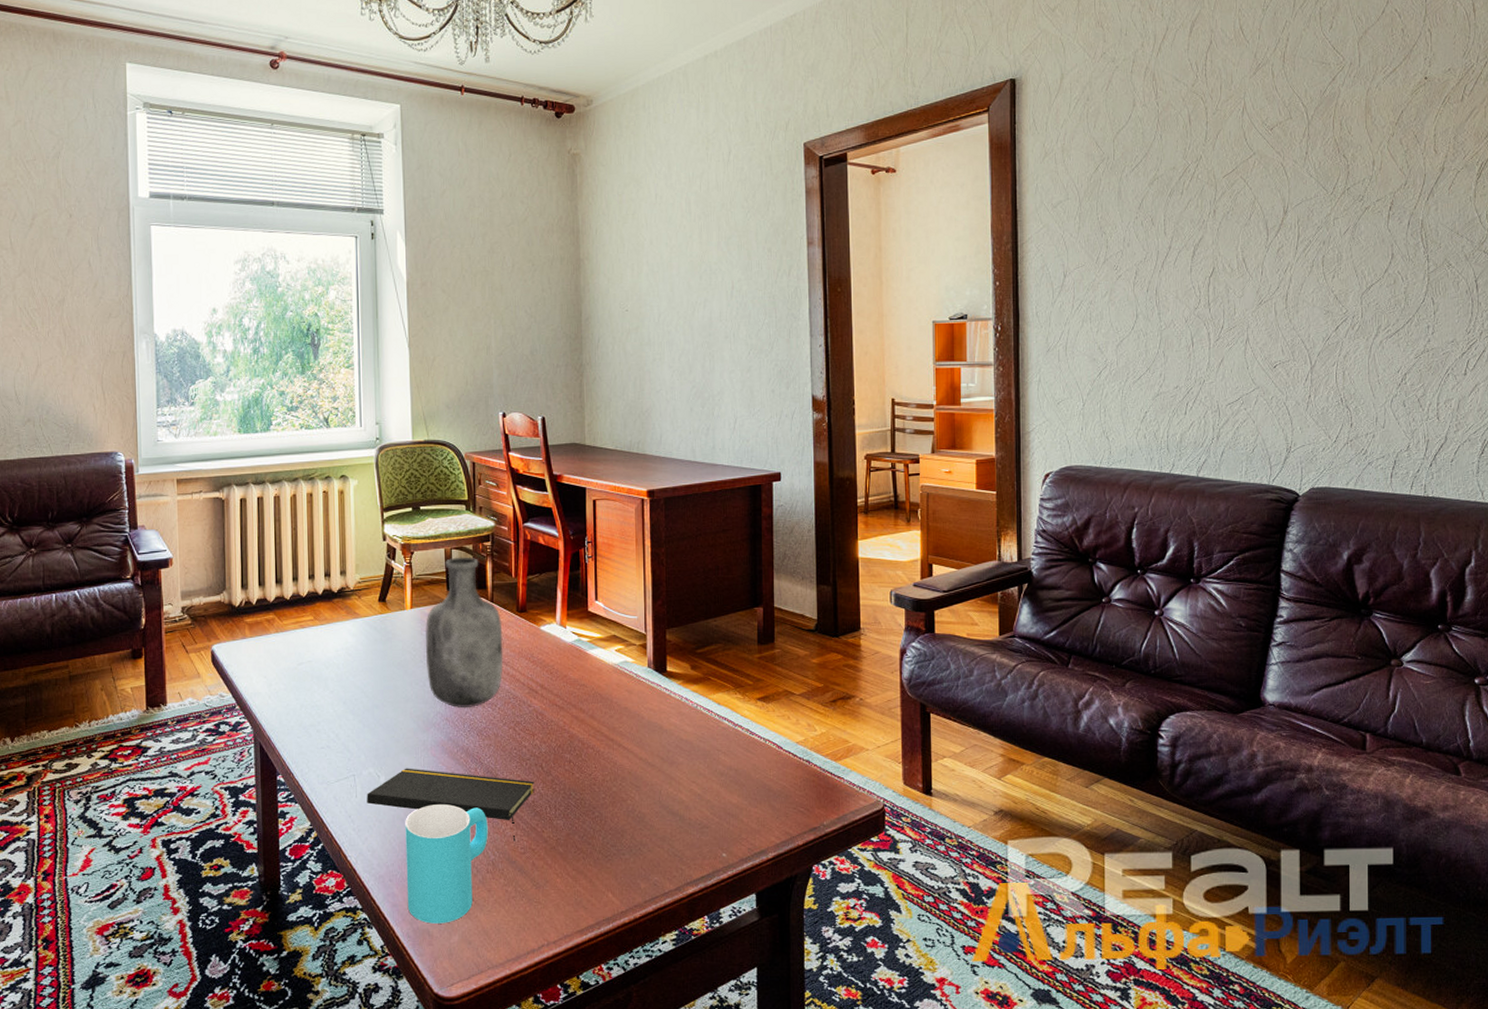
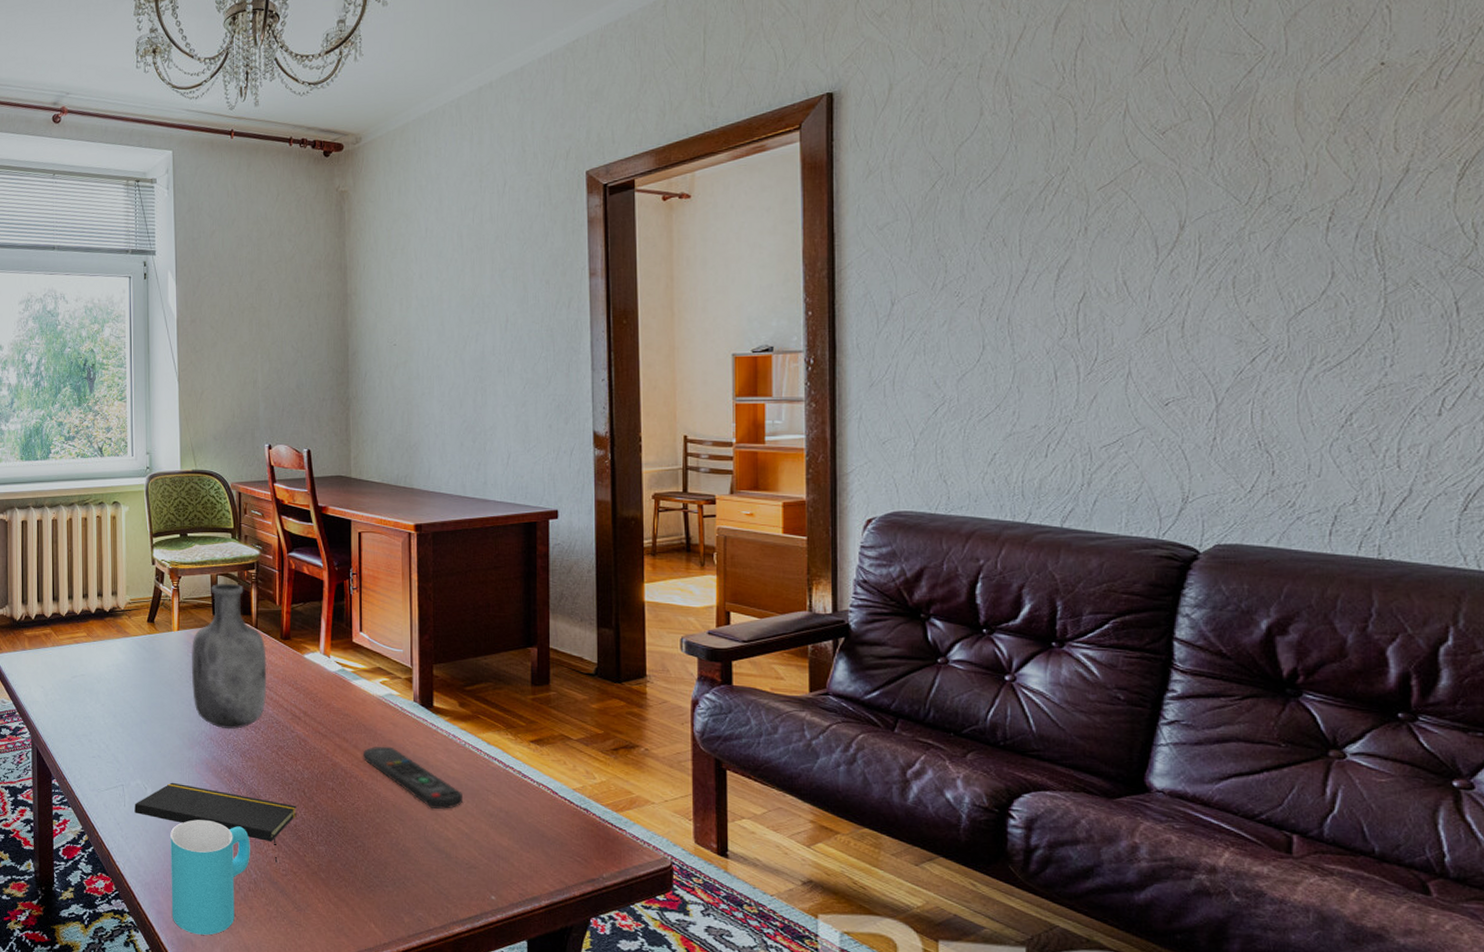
remote control: none [599,714,695,773] -> present [362,746,462,809]

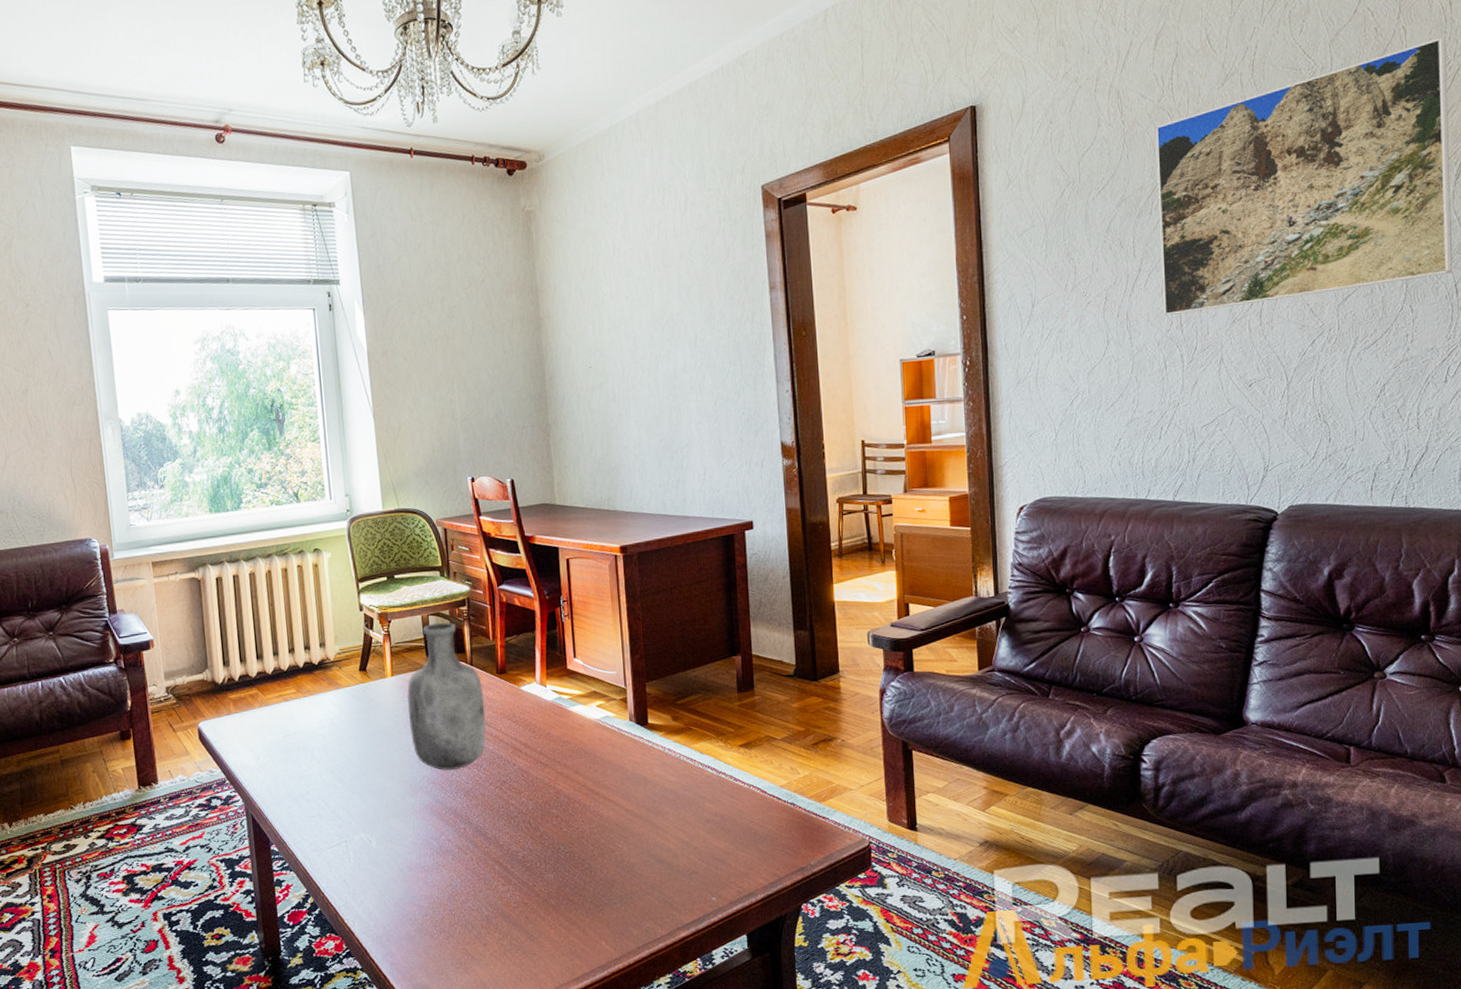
notepad: present [134,782,297,863] -> none [359,831,524,897]
cup: present [170,819,250,935] -> none [399,864,481,980]
remote control: present [362,746,462,809] -> none [584,767,681,823]
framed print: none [1053,17,1453,322] -> present [1156,37,1453,316]

